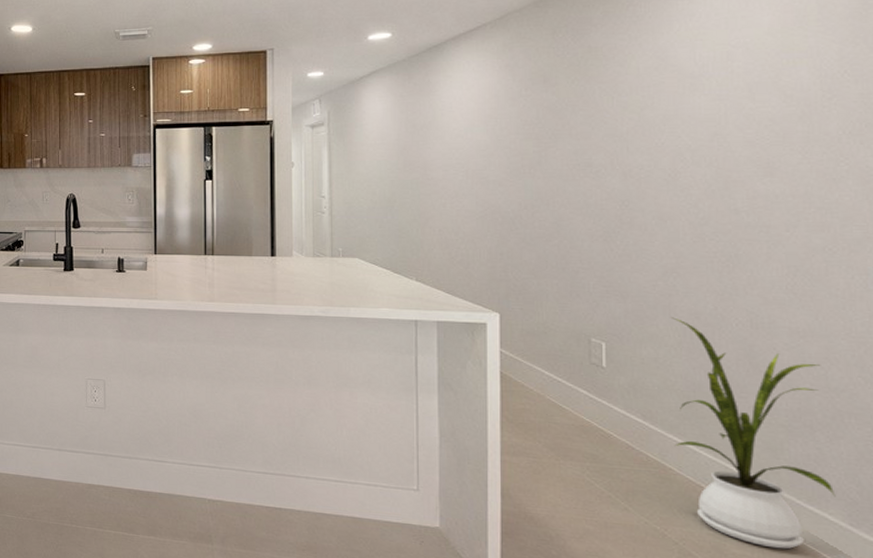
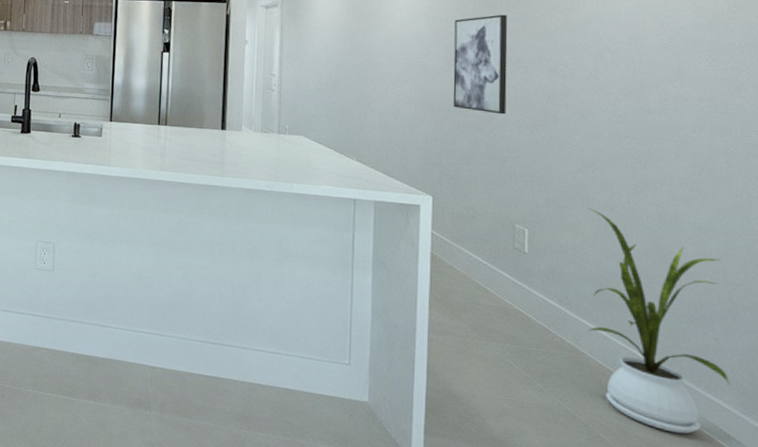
wall art: none [516,118,577,224] -> present [453,14,508,115]

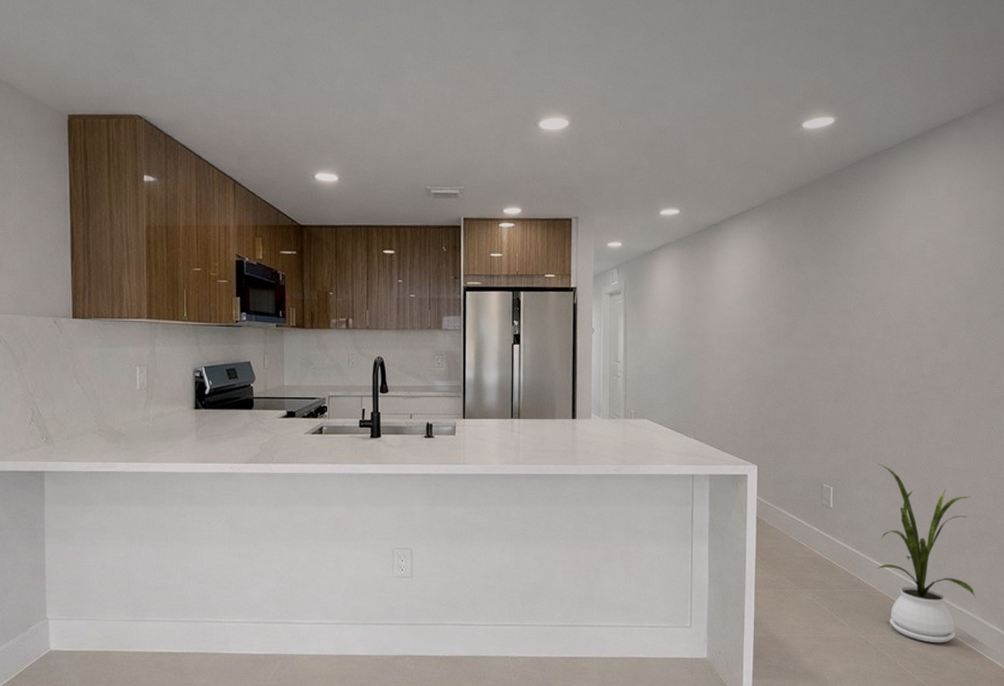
wall art: present [453,14,508,115] -> none [773,295,817,387]

